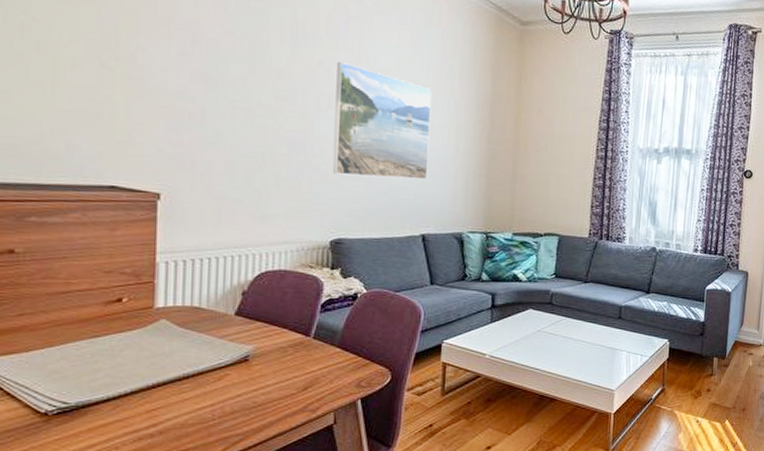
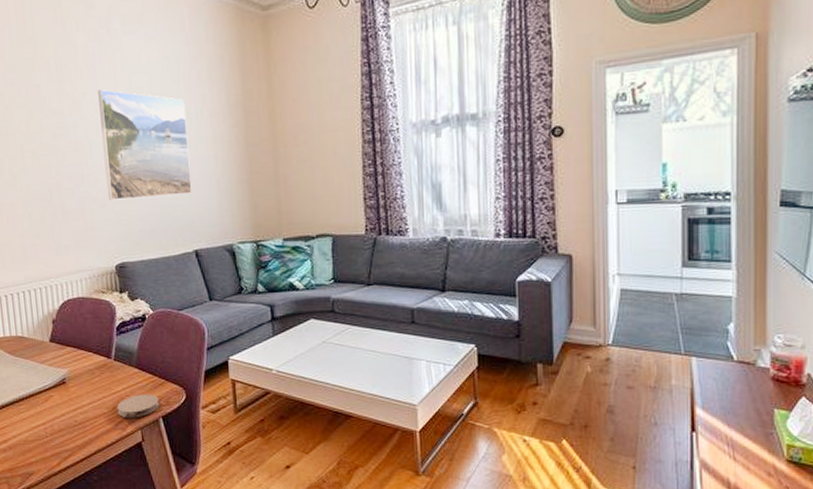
coaster: none [308,374,360,400] -> present [116,394,160,418]

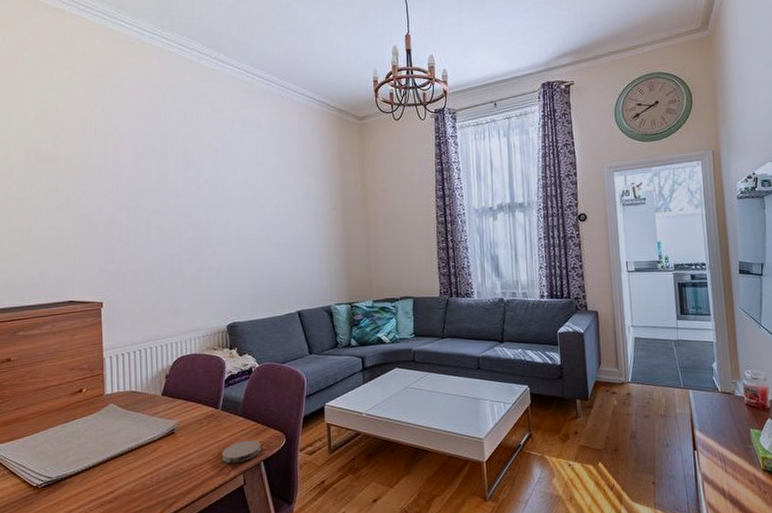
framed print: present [98,89,192,201] -> none [219,177,297,269]

